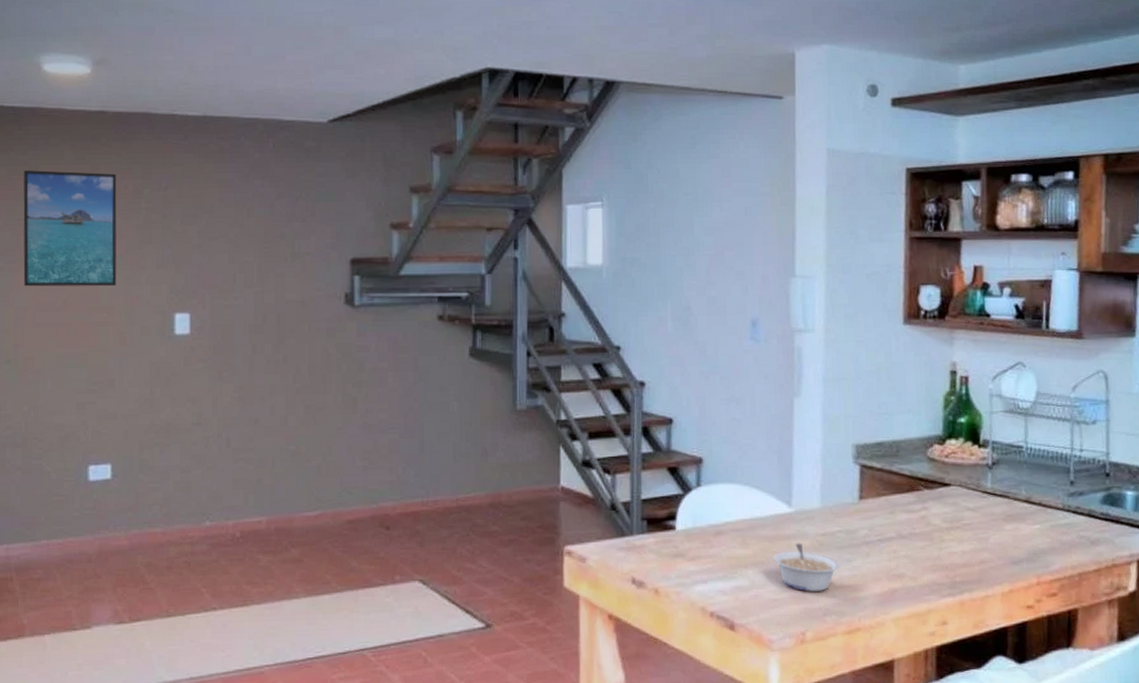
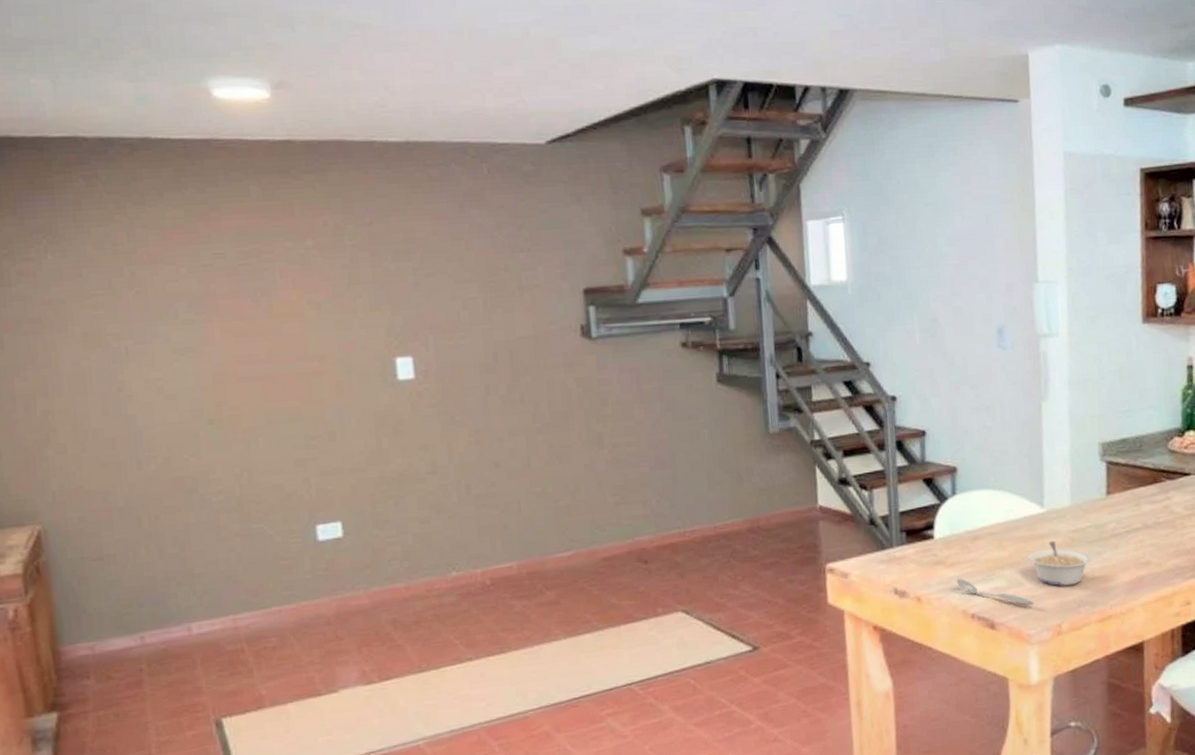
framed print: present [23,170,117,287] -> none [204,209,327,339]
spoon: none [696,573,777,609] -> present [956,578,1034,606]

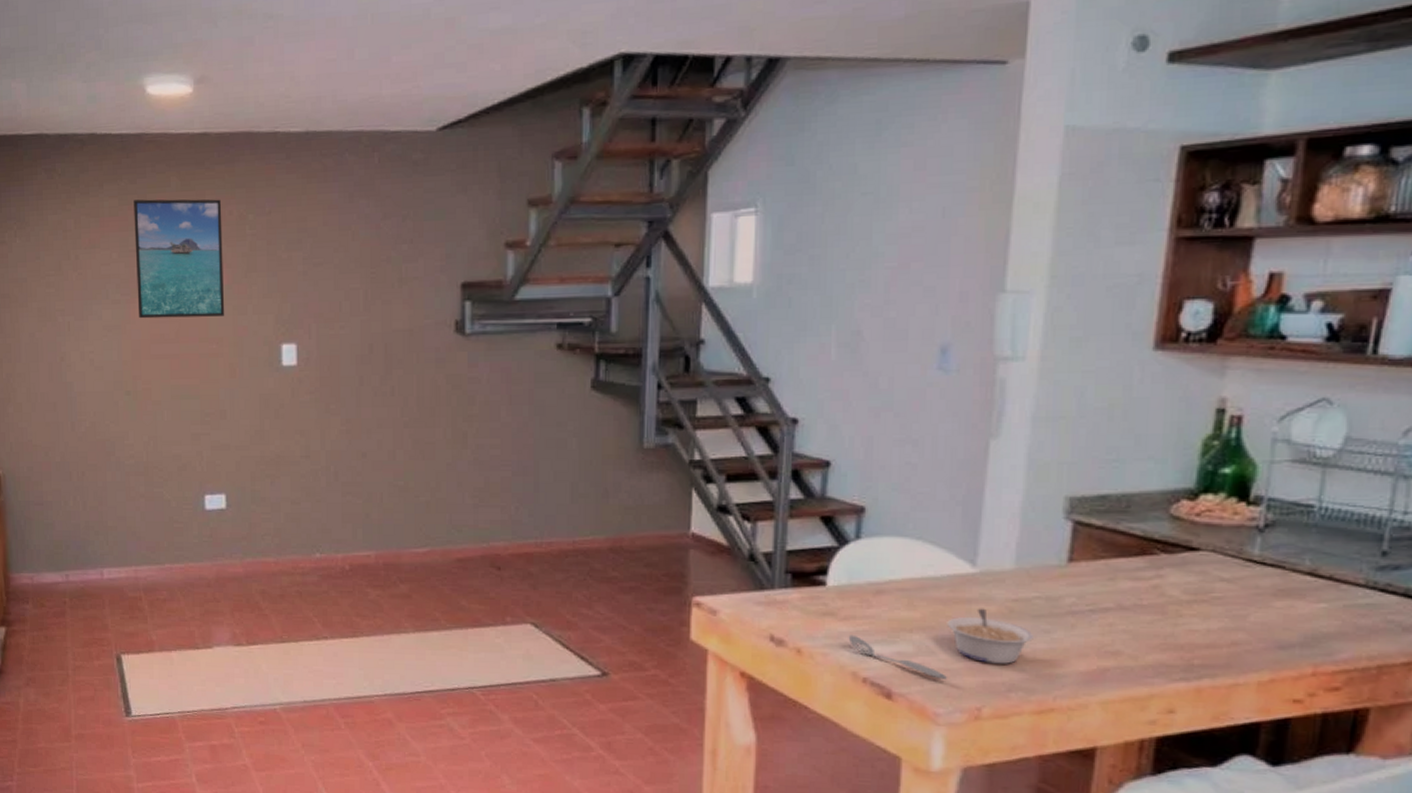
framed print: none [204,209,327,339] -> present [134,199,225,319]

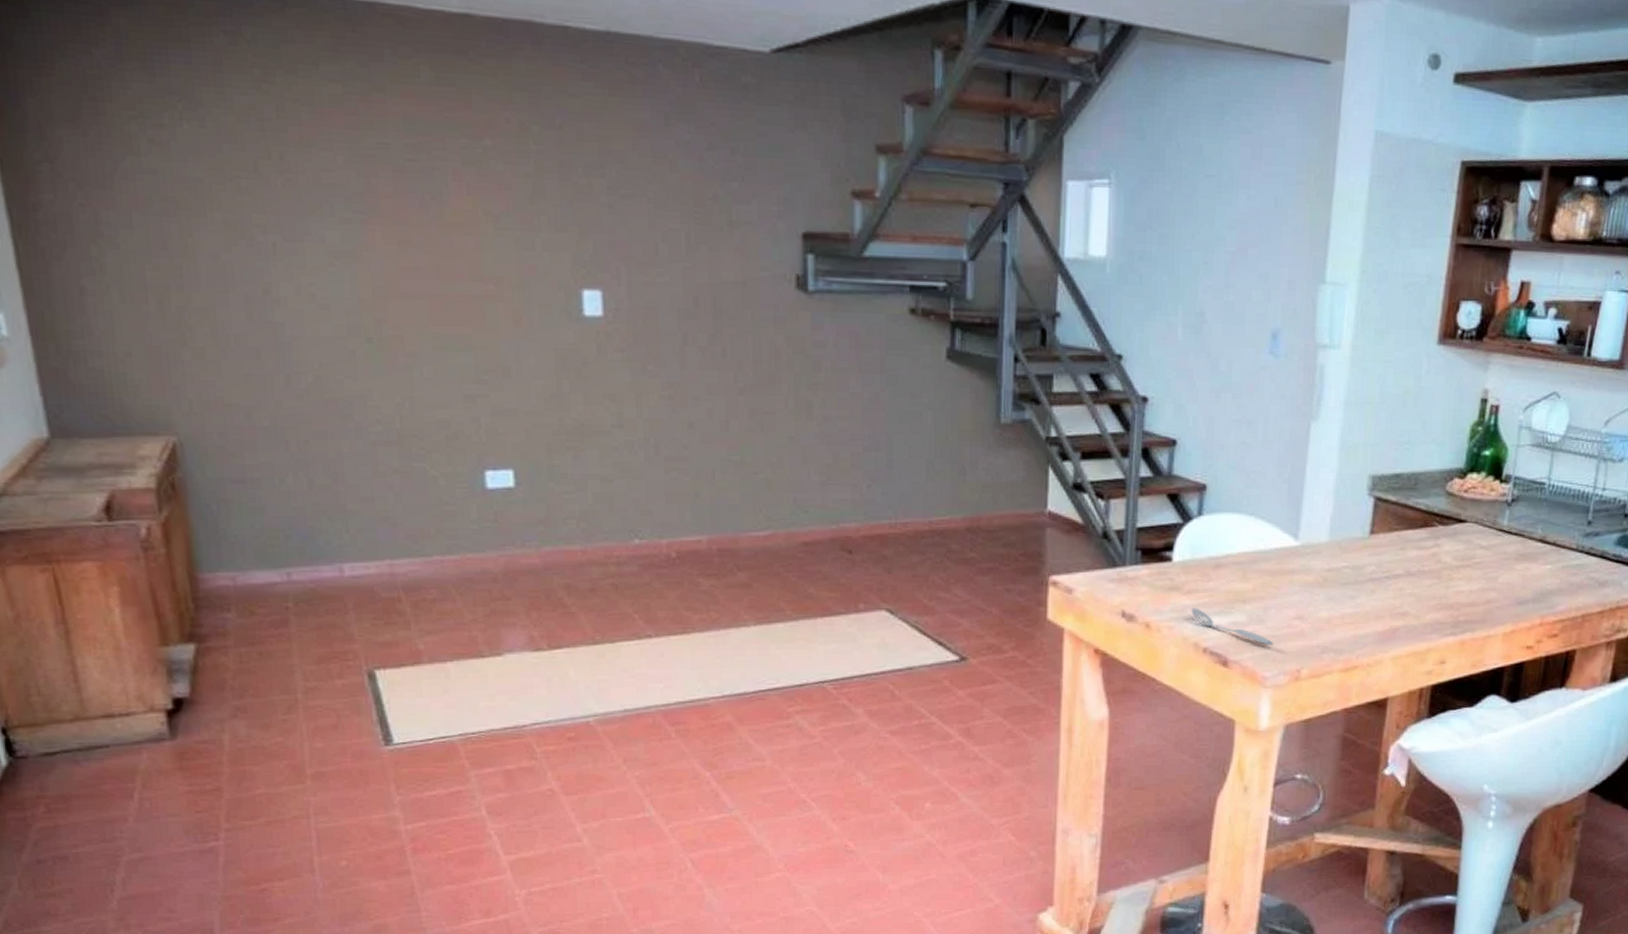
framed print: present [134,199,225,319] -> none [366,89,505,250]
legume: present [947,608,1034,664] -> none [1274,578,1343,629]

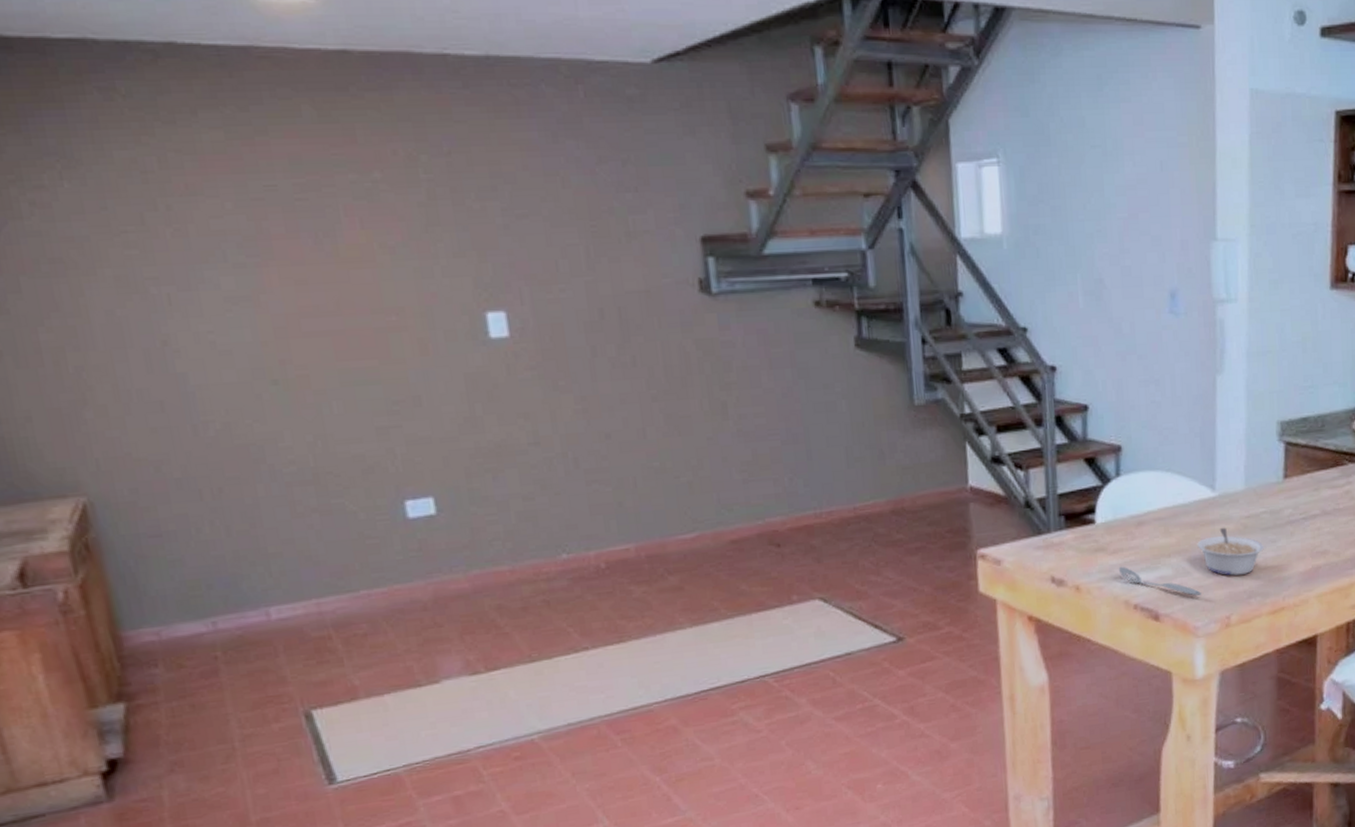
legume: none [1274,578,1343,629] -> present [1197,527,1264,576]

